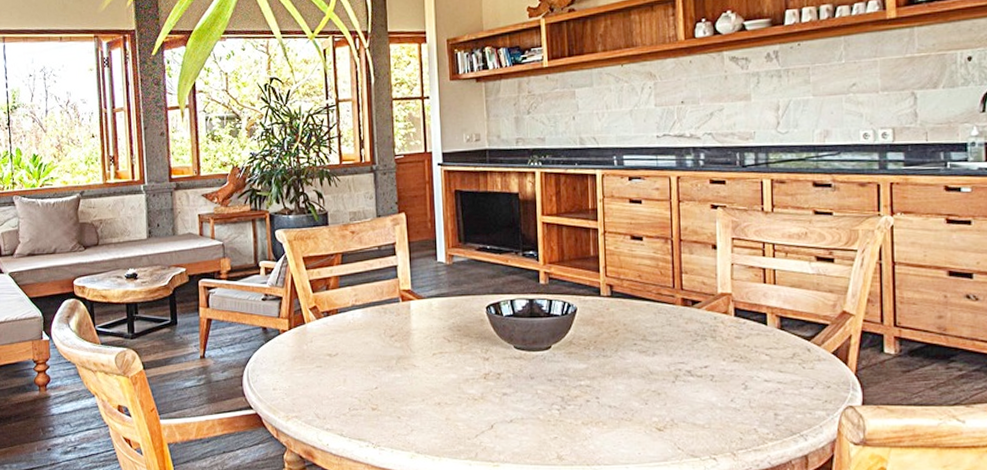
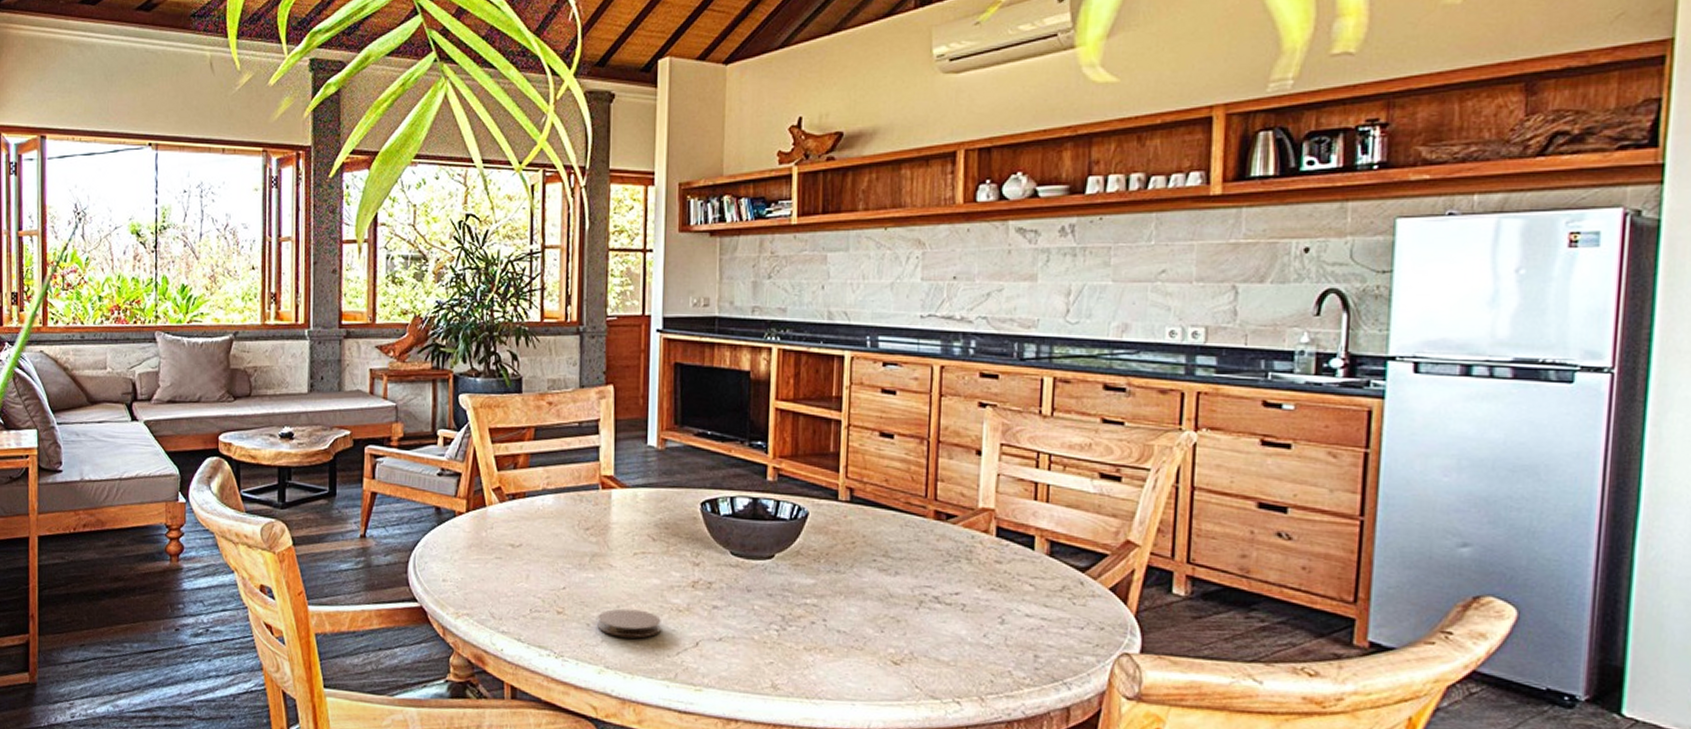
coaster: none [406,401,461,426] -> present [597,608,661,638]

